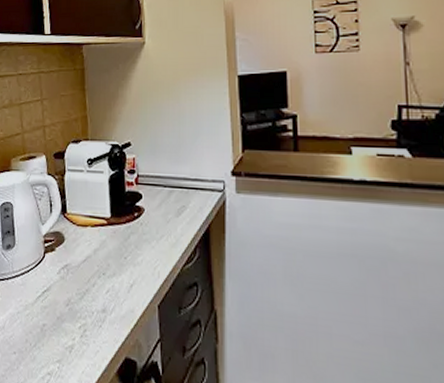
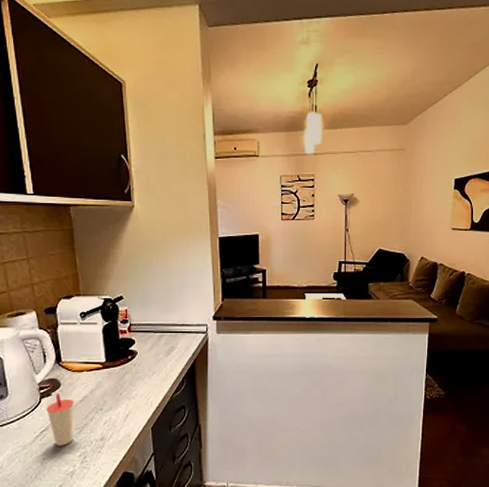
cup: none [49,249,77,313] -> present [46,394,74,446]

